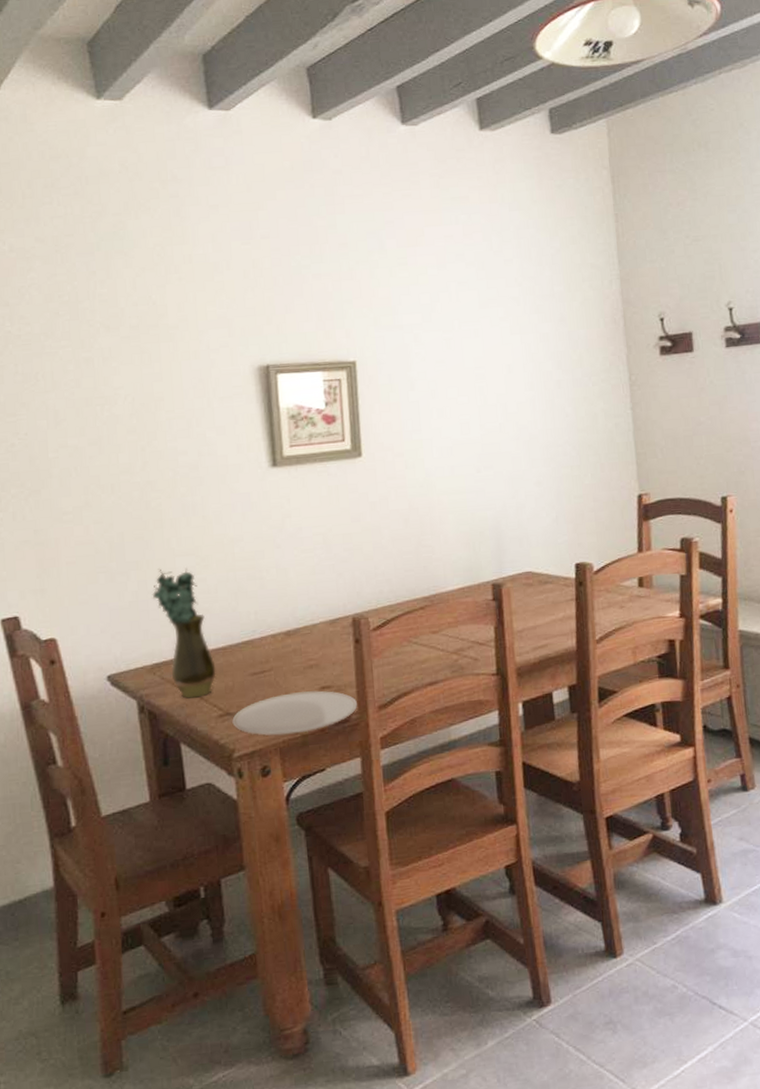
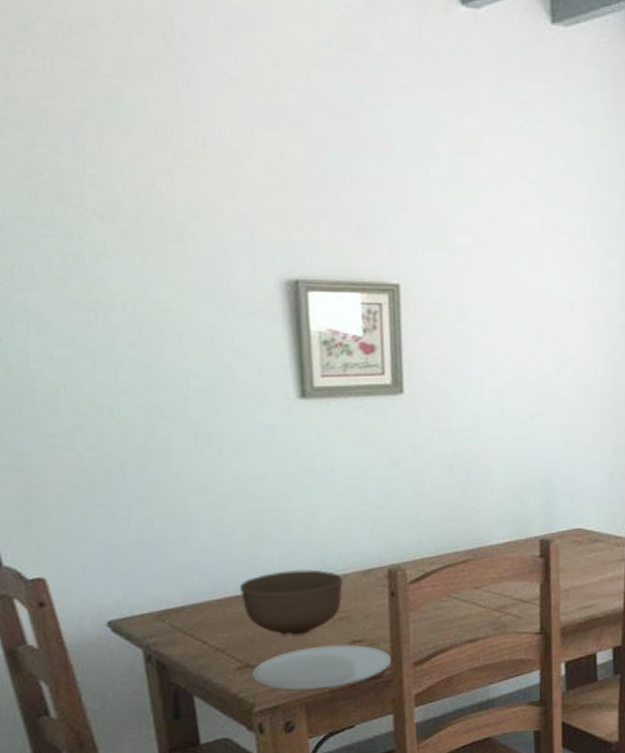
vase: present [152,567,216,699] -> none [159,505,235,649]
bowl: none [220,621,312,684] -> present [239,569,343,636]

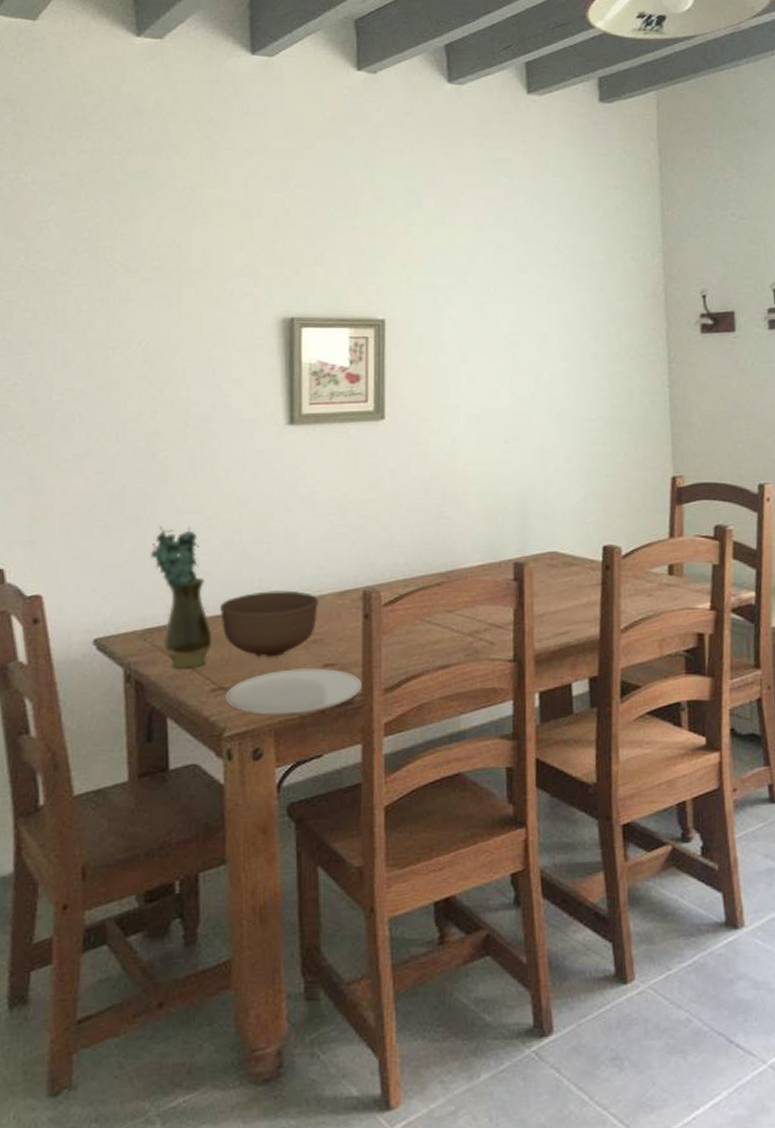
vase: none [159,505,235,649] -> present [150,526,212,669]

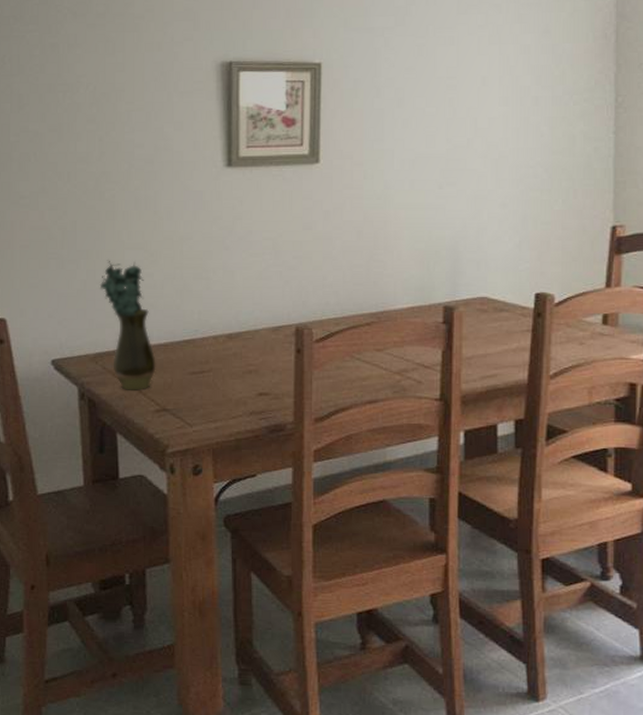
bowl: present [219,590,318,657] -> none [162,323,253,384]
plate: present [225,668,362,716] -> none [168,396,293,437]

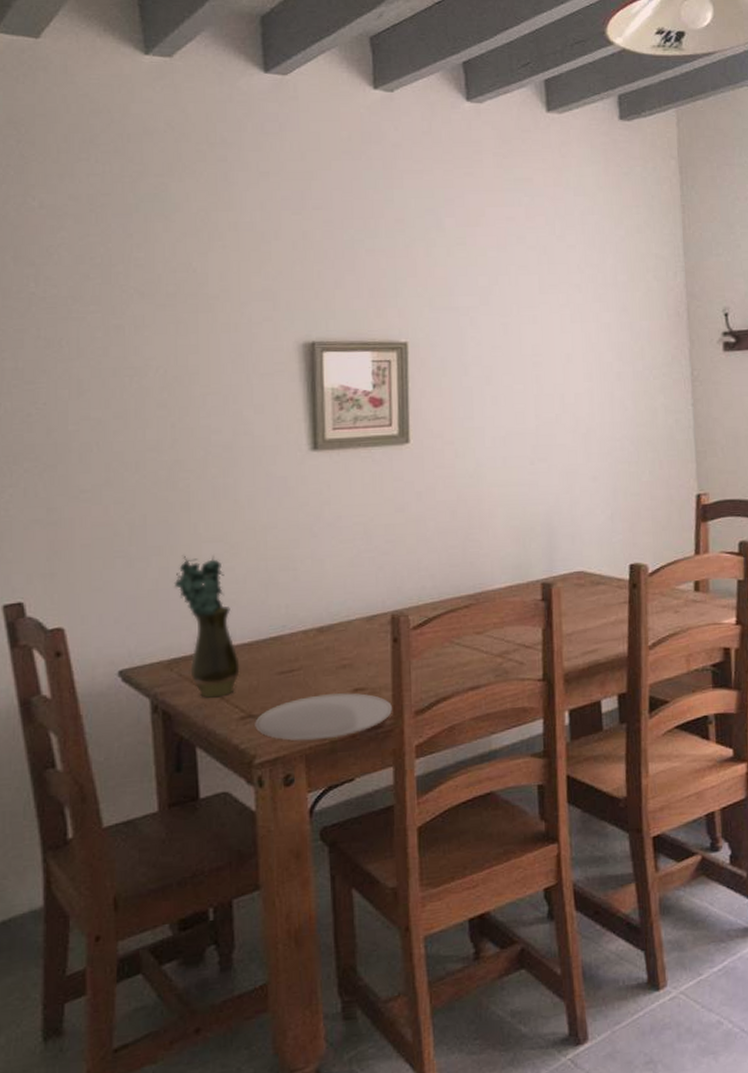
plate: none [168,396,293,437] -> present [255,693,392,742]

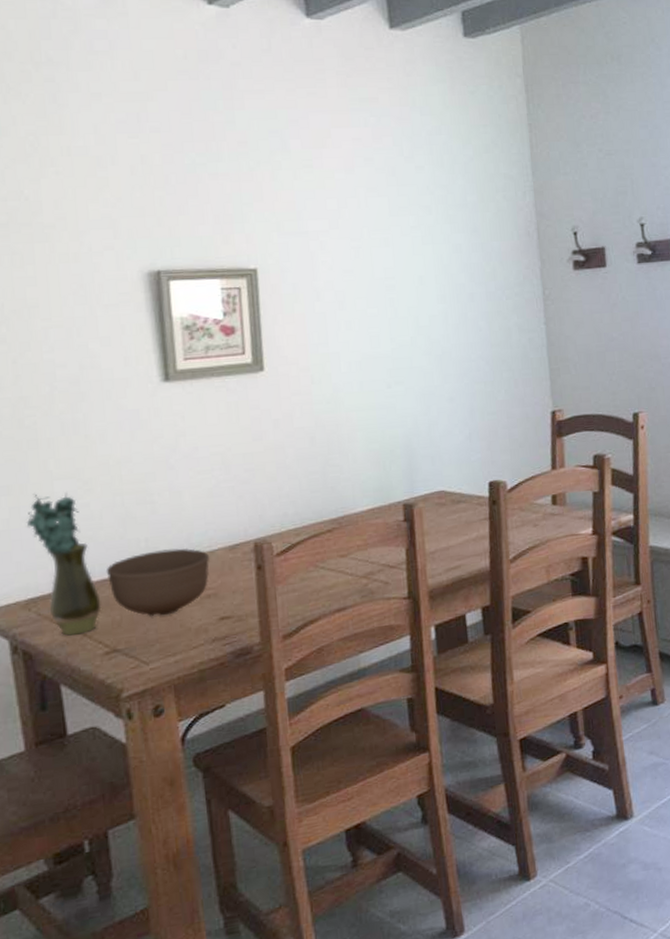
bowl: none [246,616,347,684] -> present [106,547,209,616]
plate: present [255,693,392,742] -> none [120,621,260,673]

